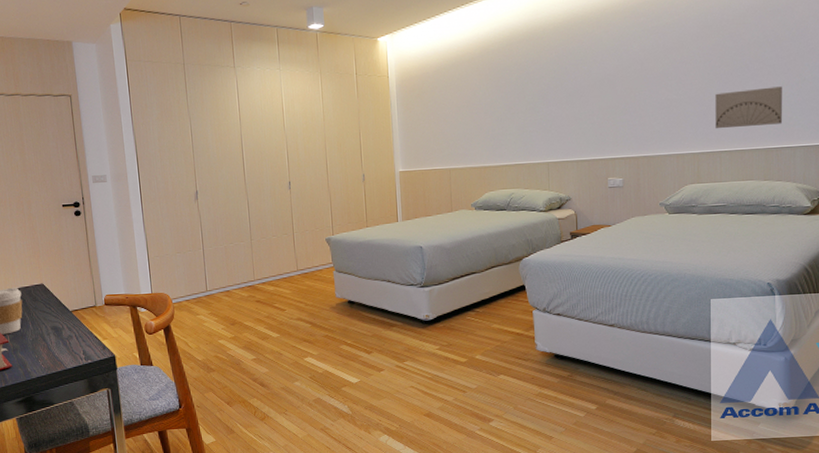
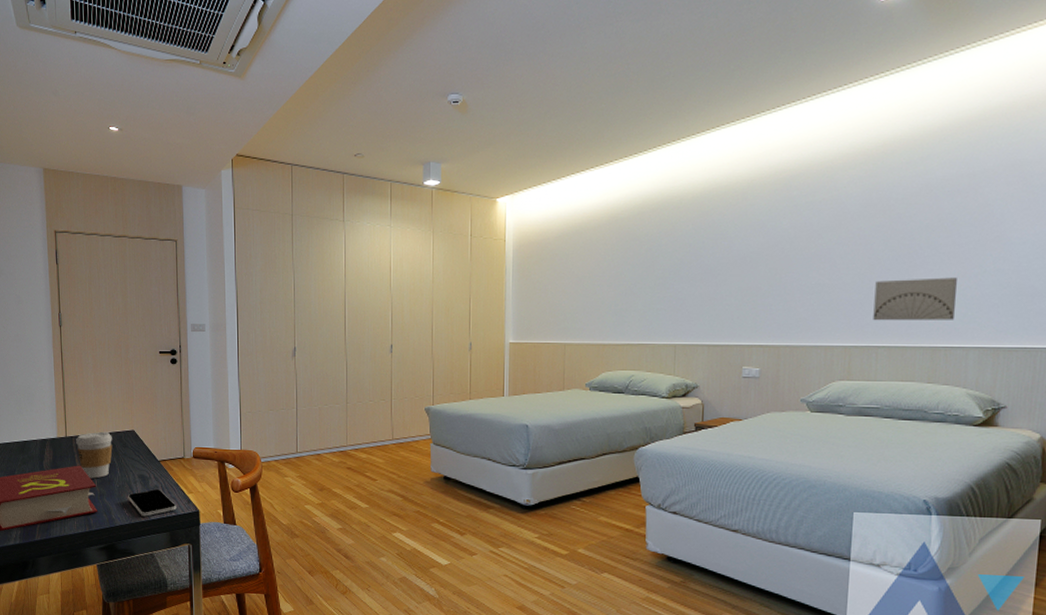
smartphone: none [42,338,93,367] -> present [128,488,177,517]

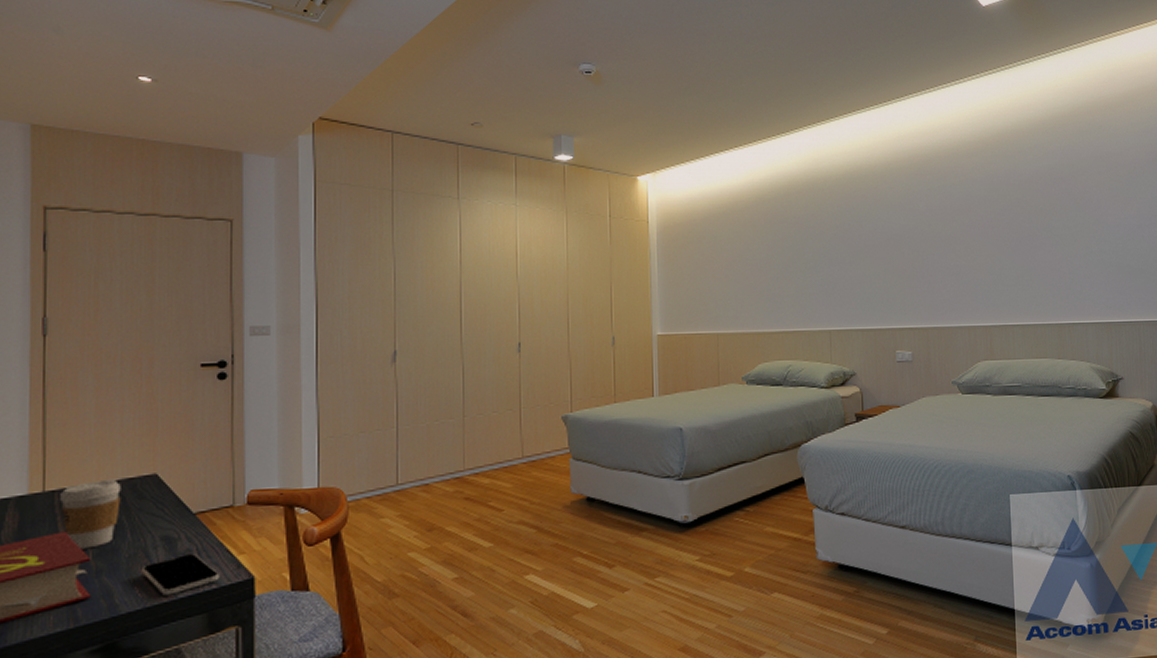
wall art: present [873,277,957,321] -> none [1005,258,1072,301]

